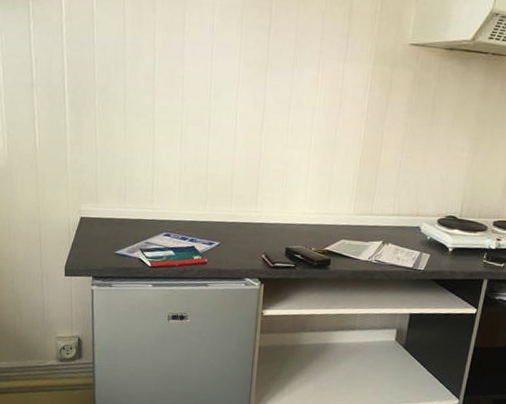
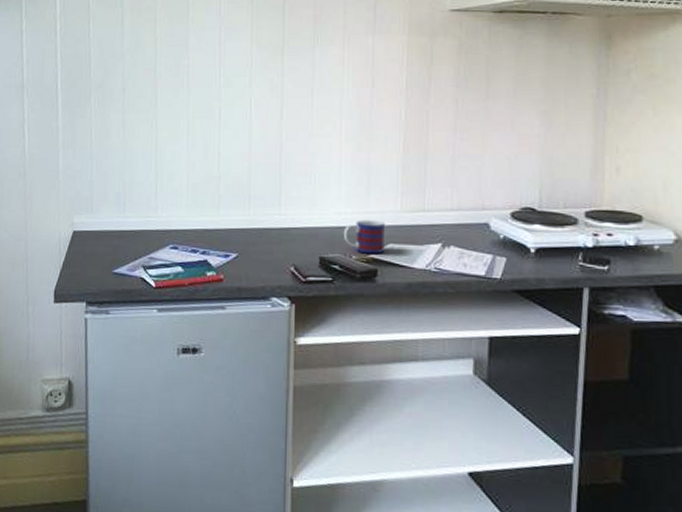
mug: none [306,219,341,248] -> present [344,220,386,254]

